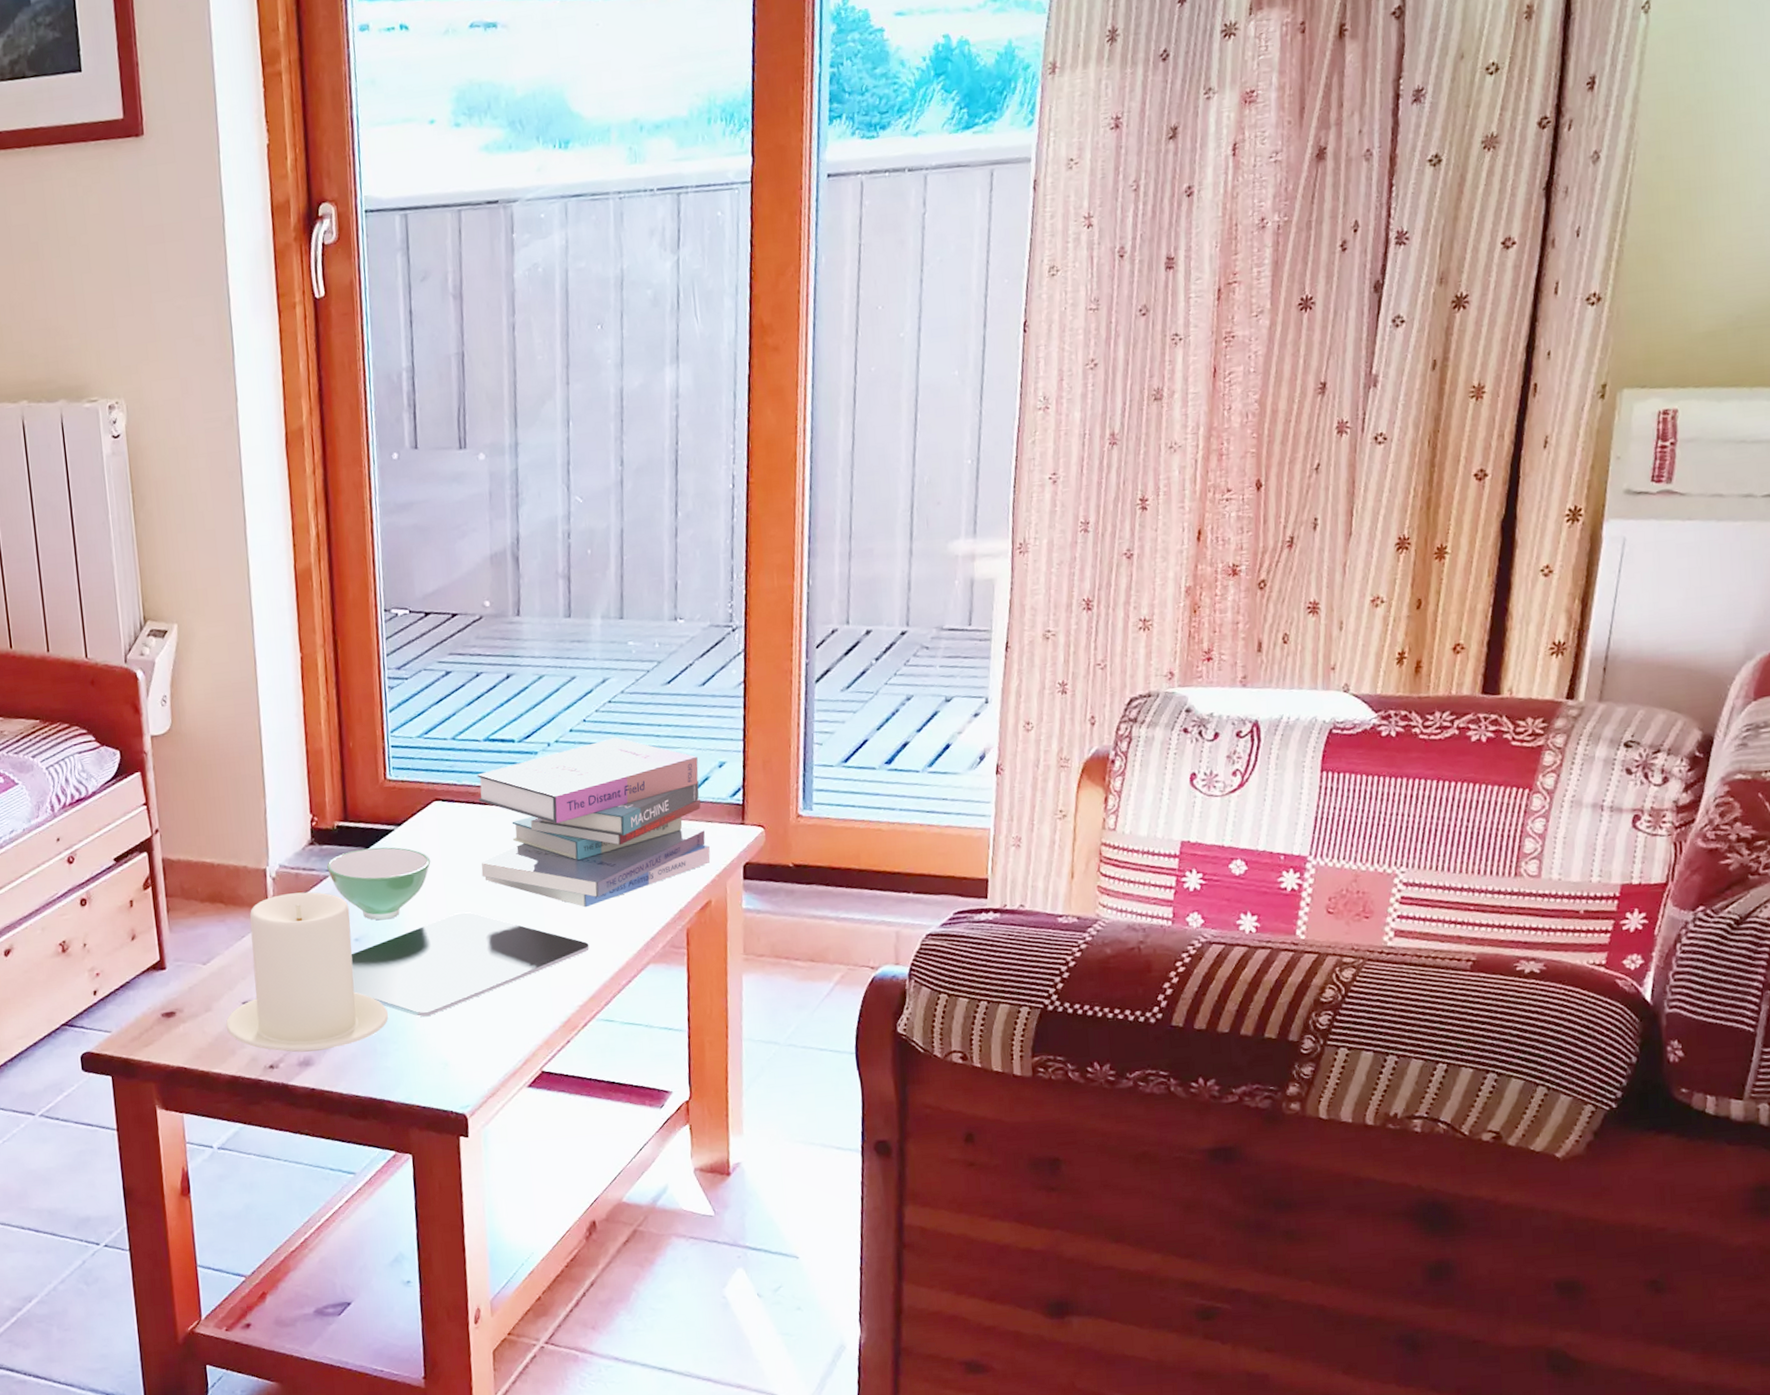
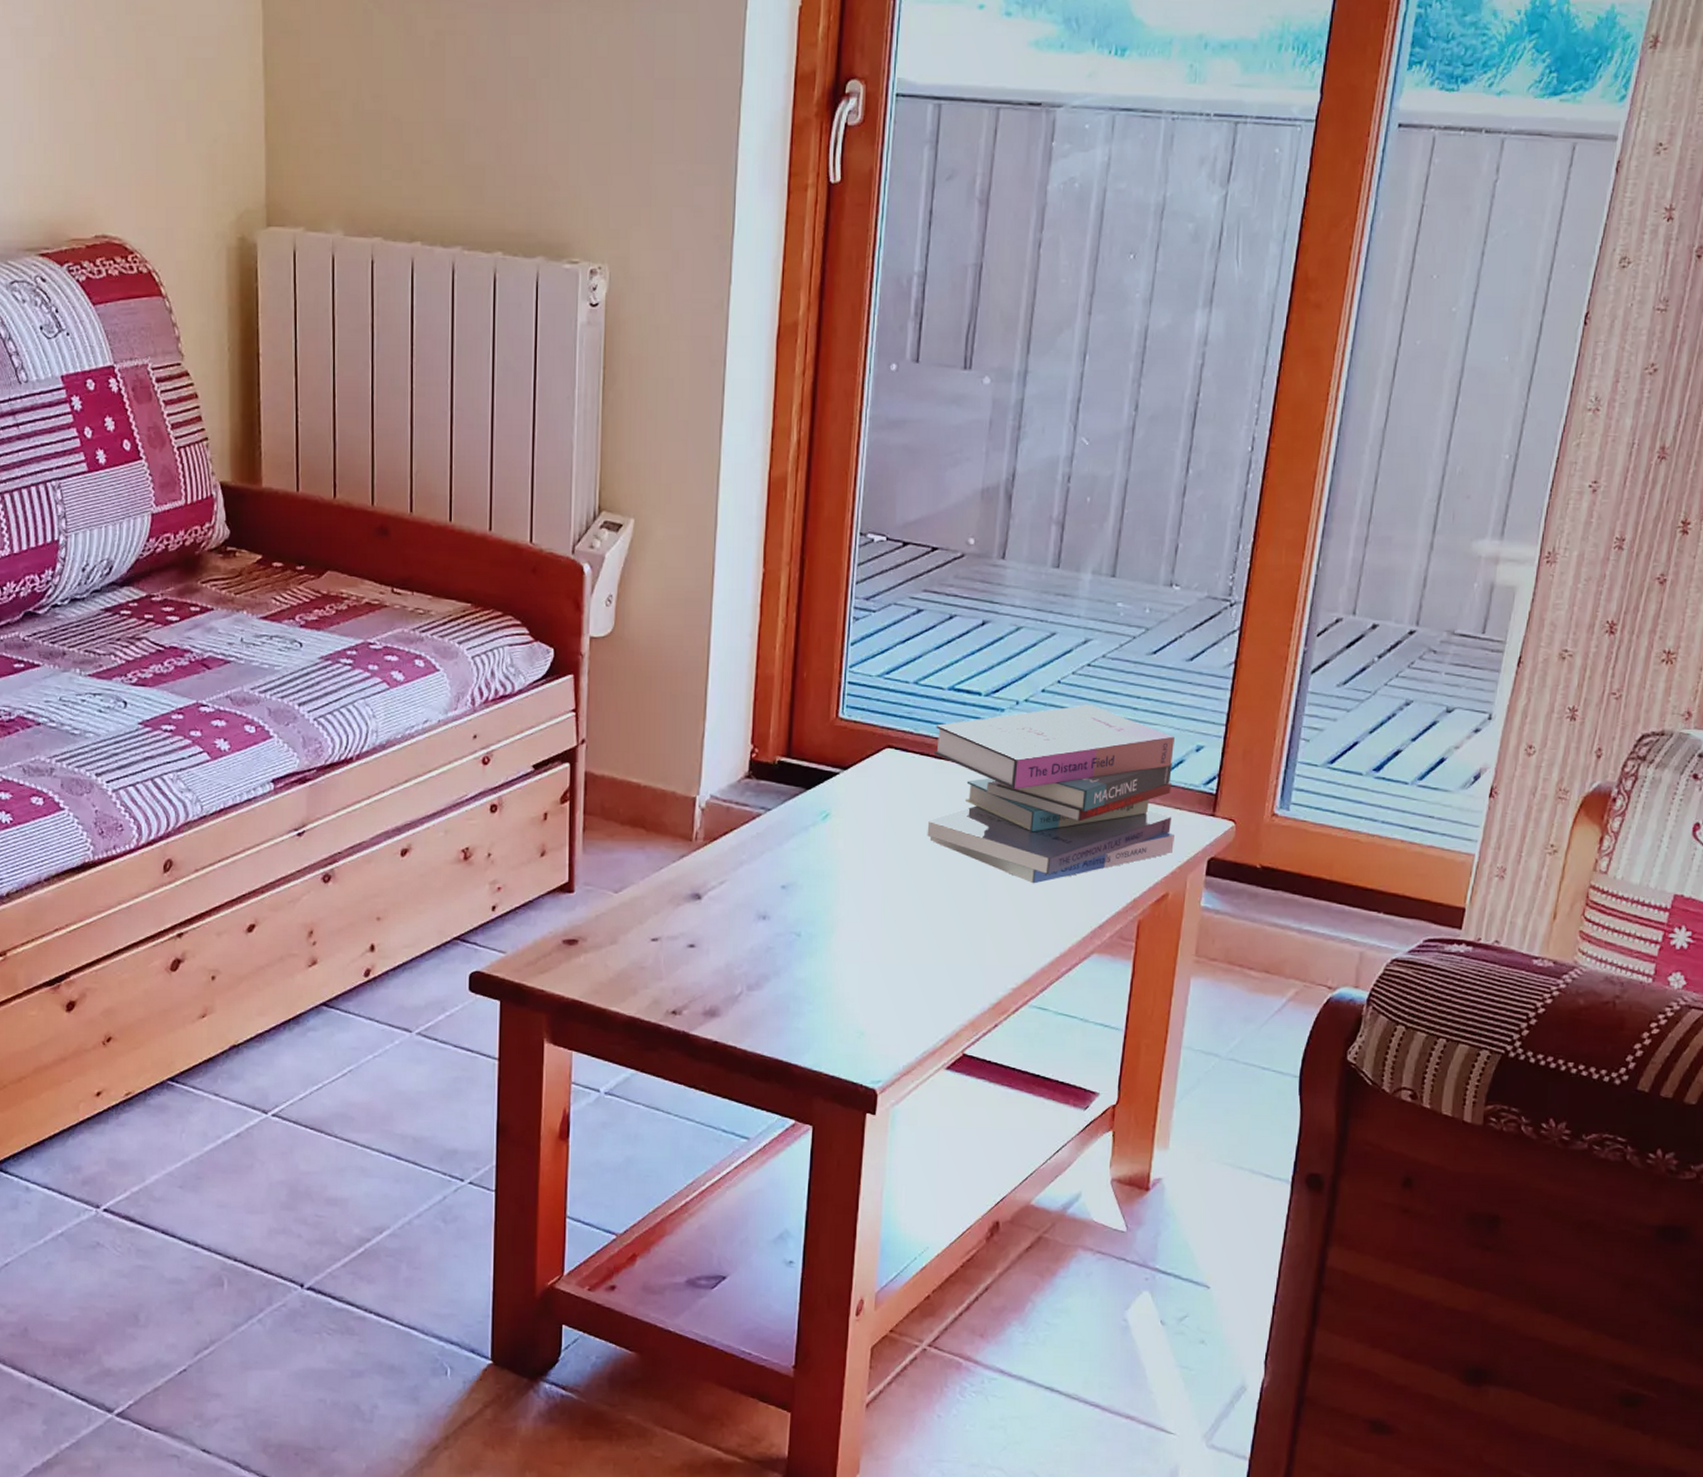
candle: present [225,892,388,1053] -> none [630,827,807,1002]
bowl: present [326,847,431,921] -> none [761,789,874,870]
tablet: present [351,912,590,1017] -> none [772,872,1032,979]

